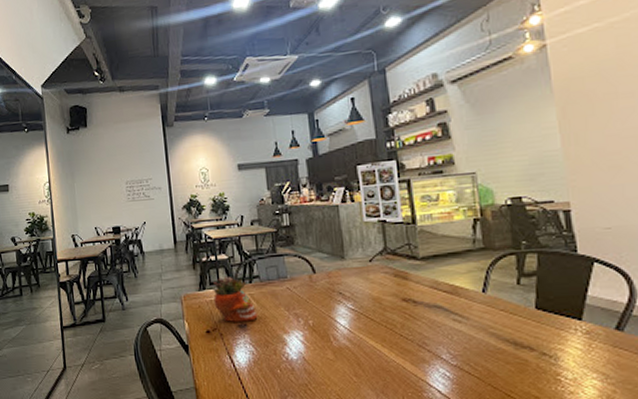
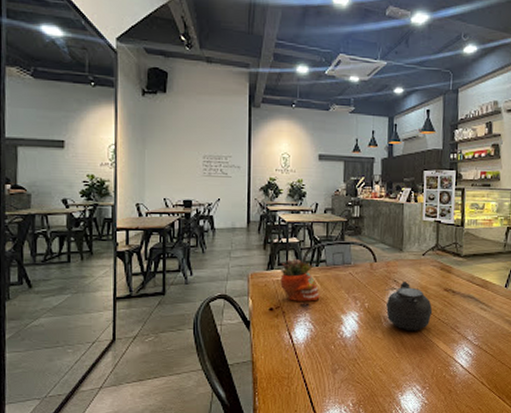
teapot: none [329,293,392,351] -> present [385,282,433,332]

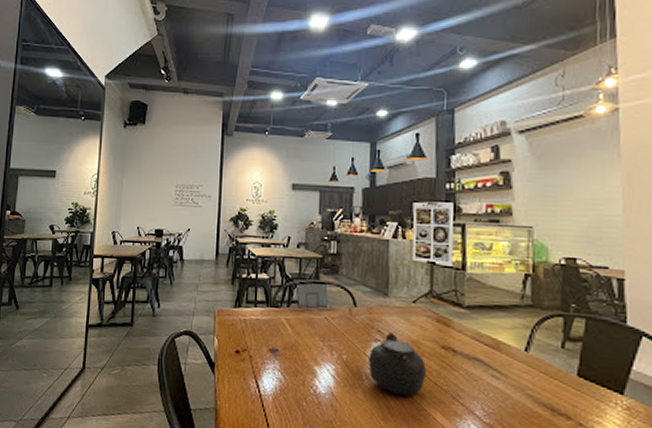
succulent planter: present [280,258,320,301] -> none [248,296,291,347]

